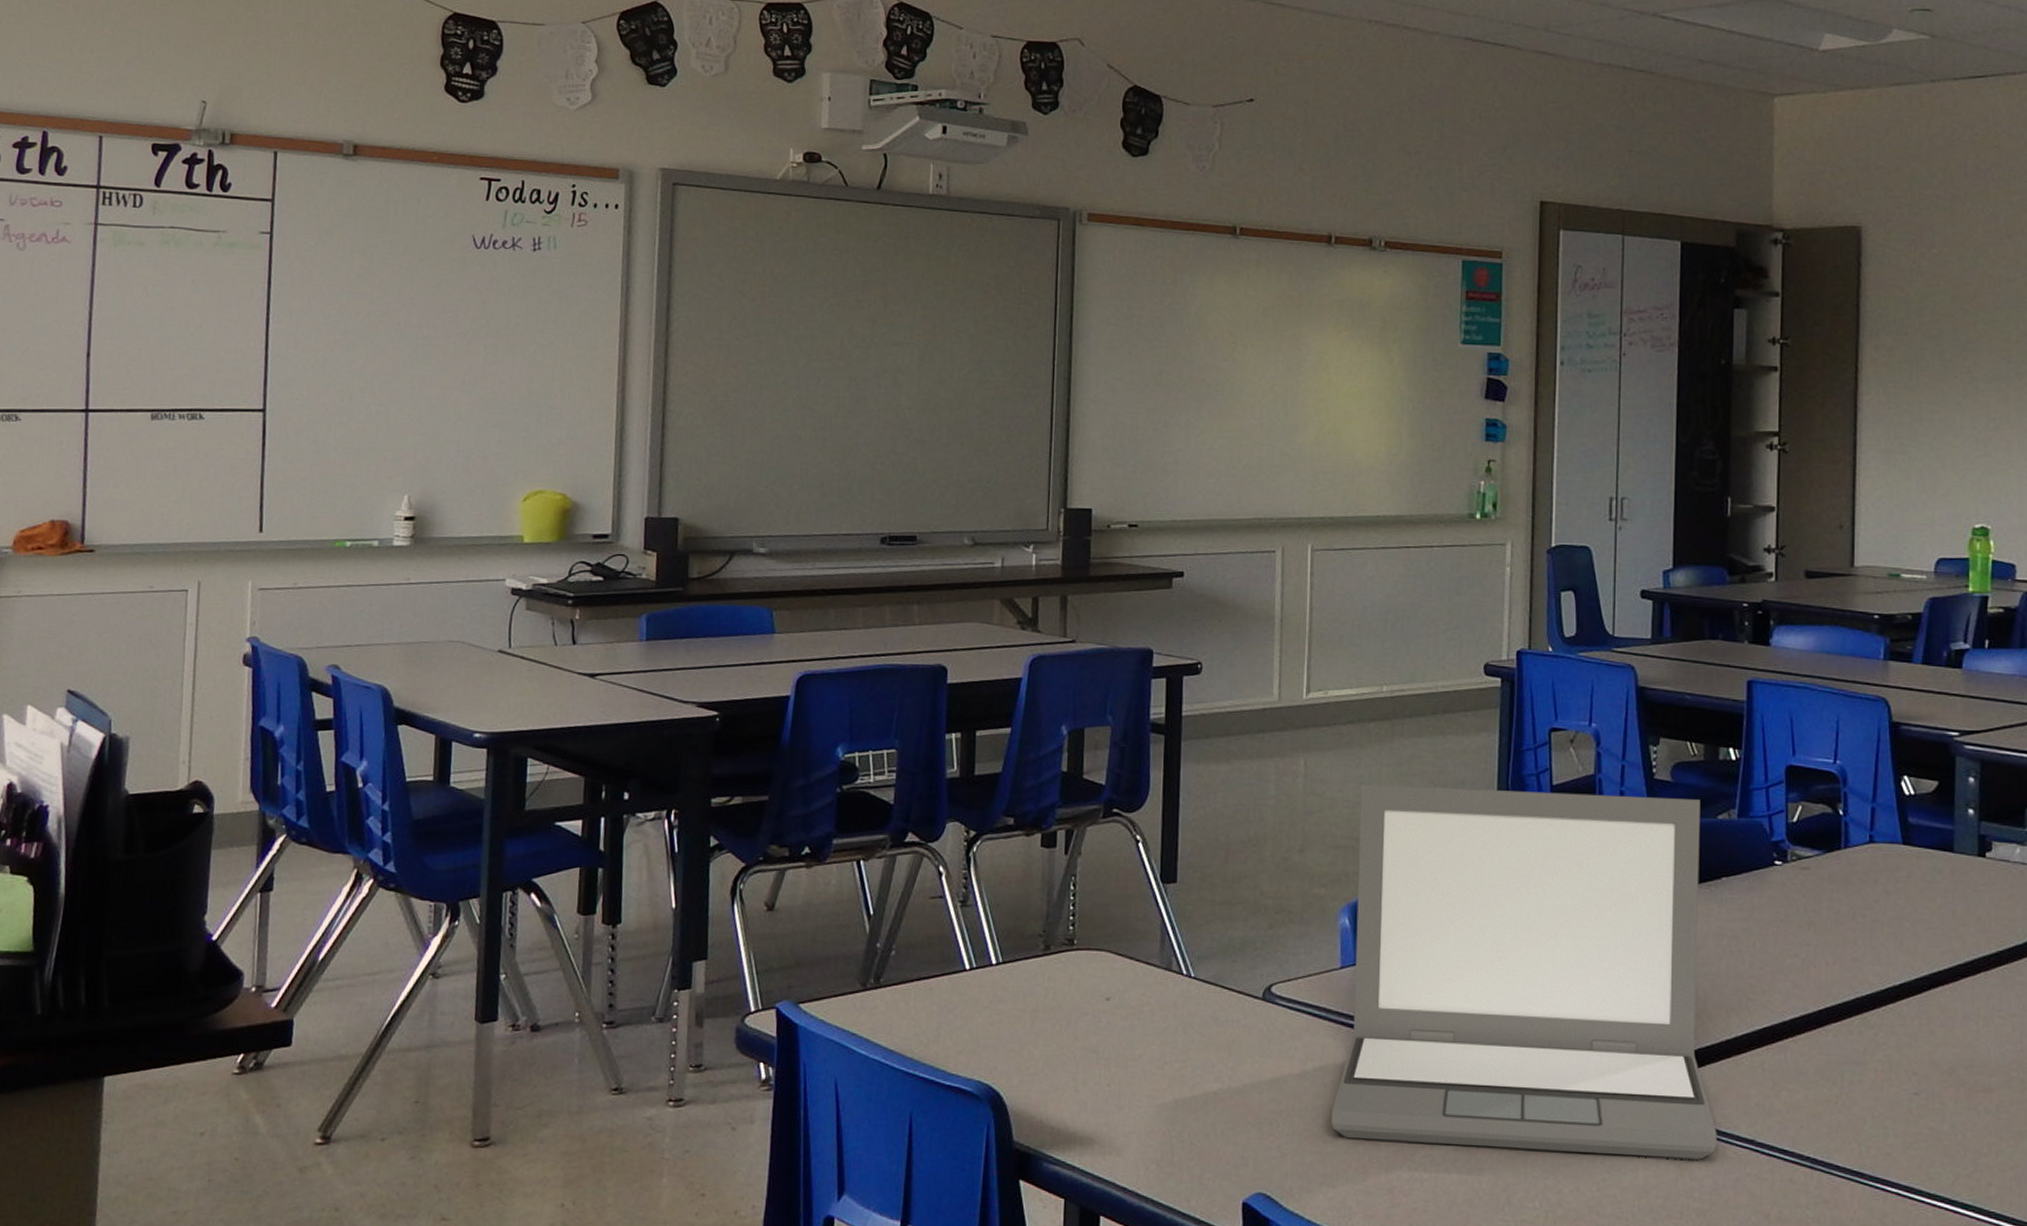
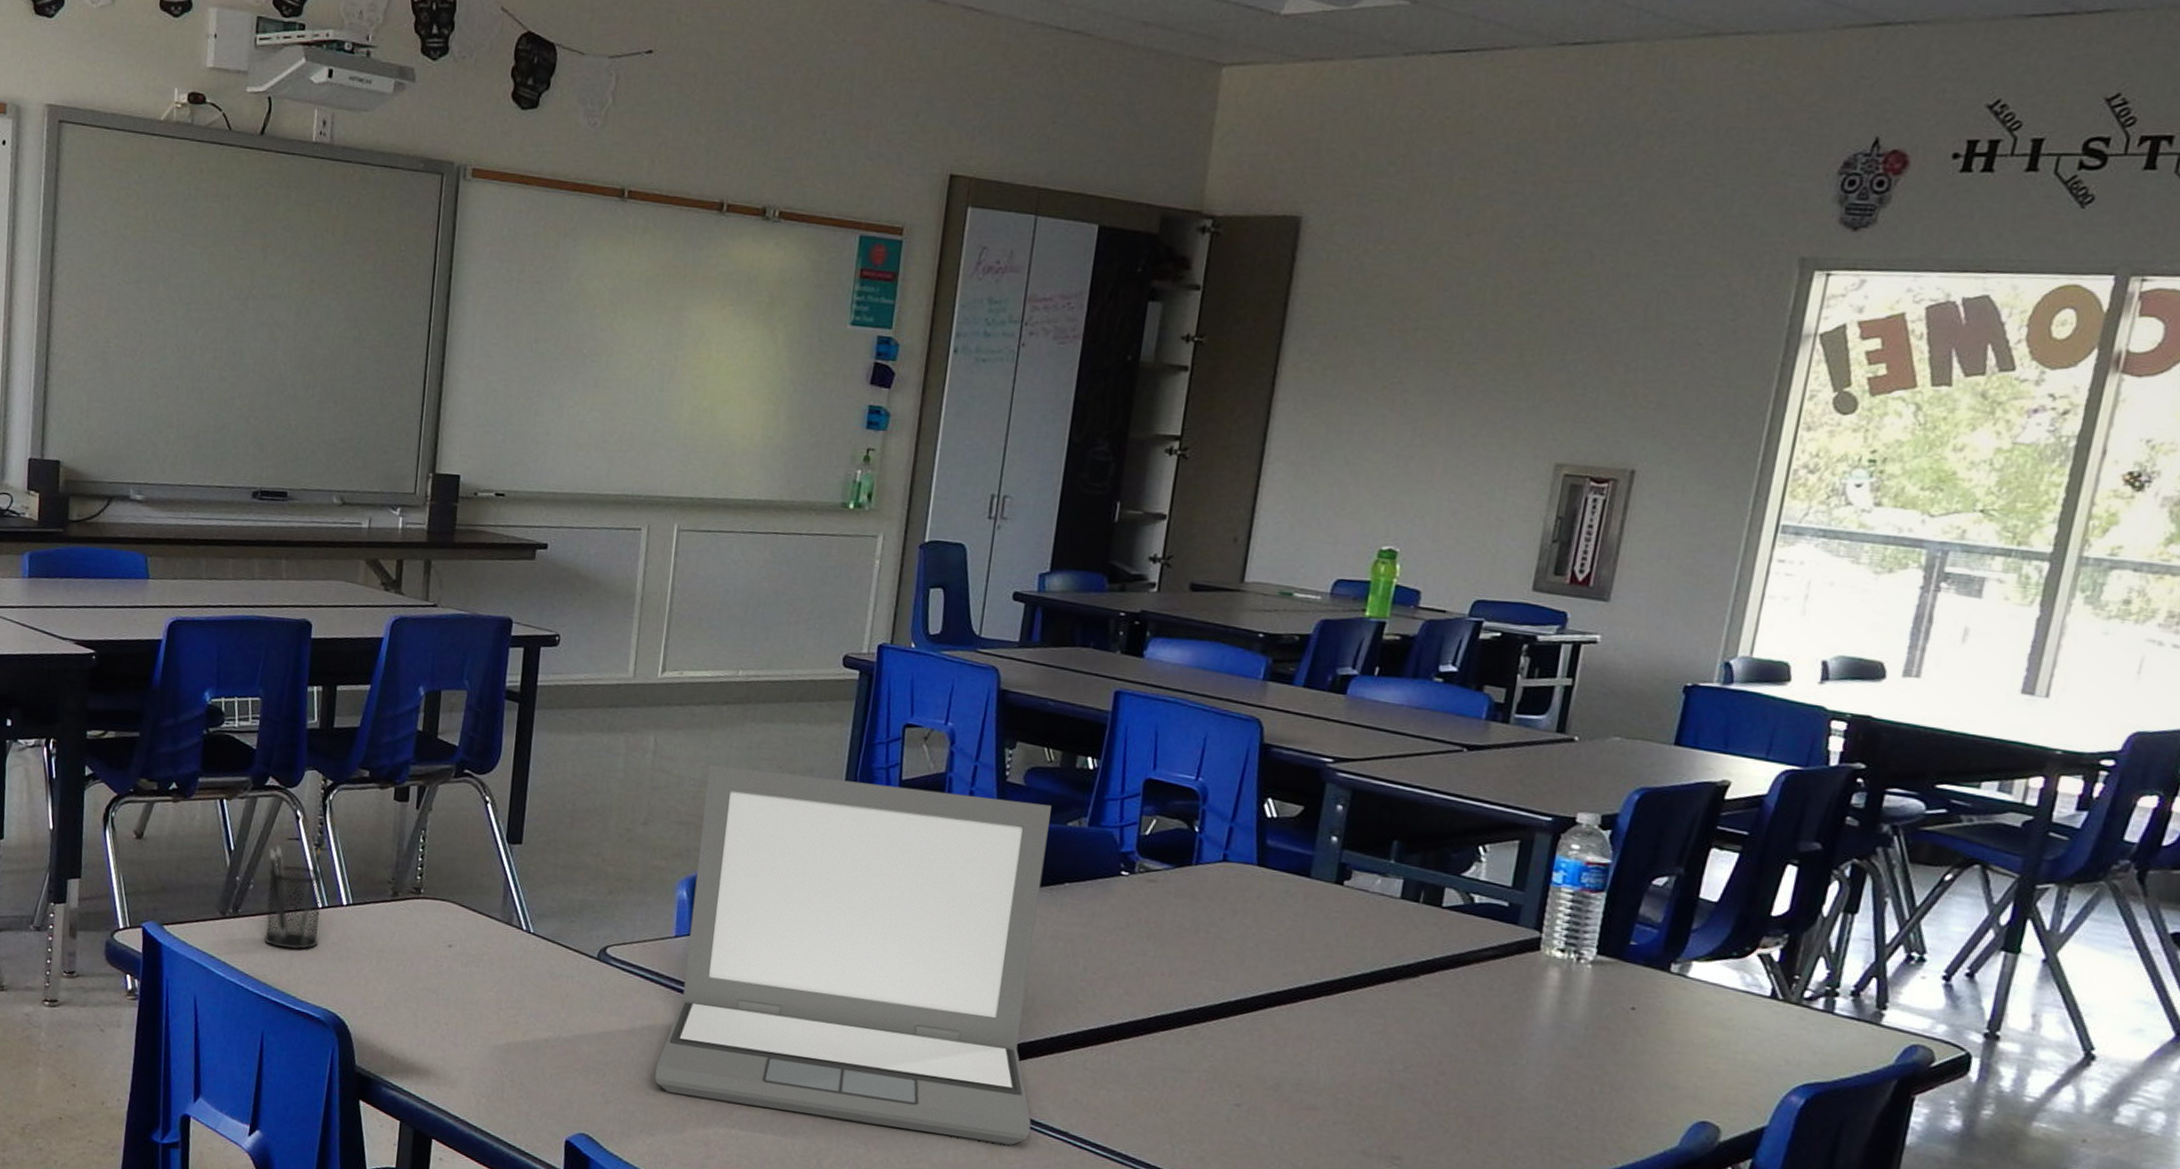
pencil holder: none [908,902,971,1018] -> present [264,845,324,950]

